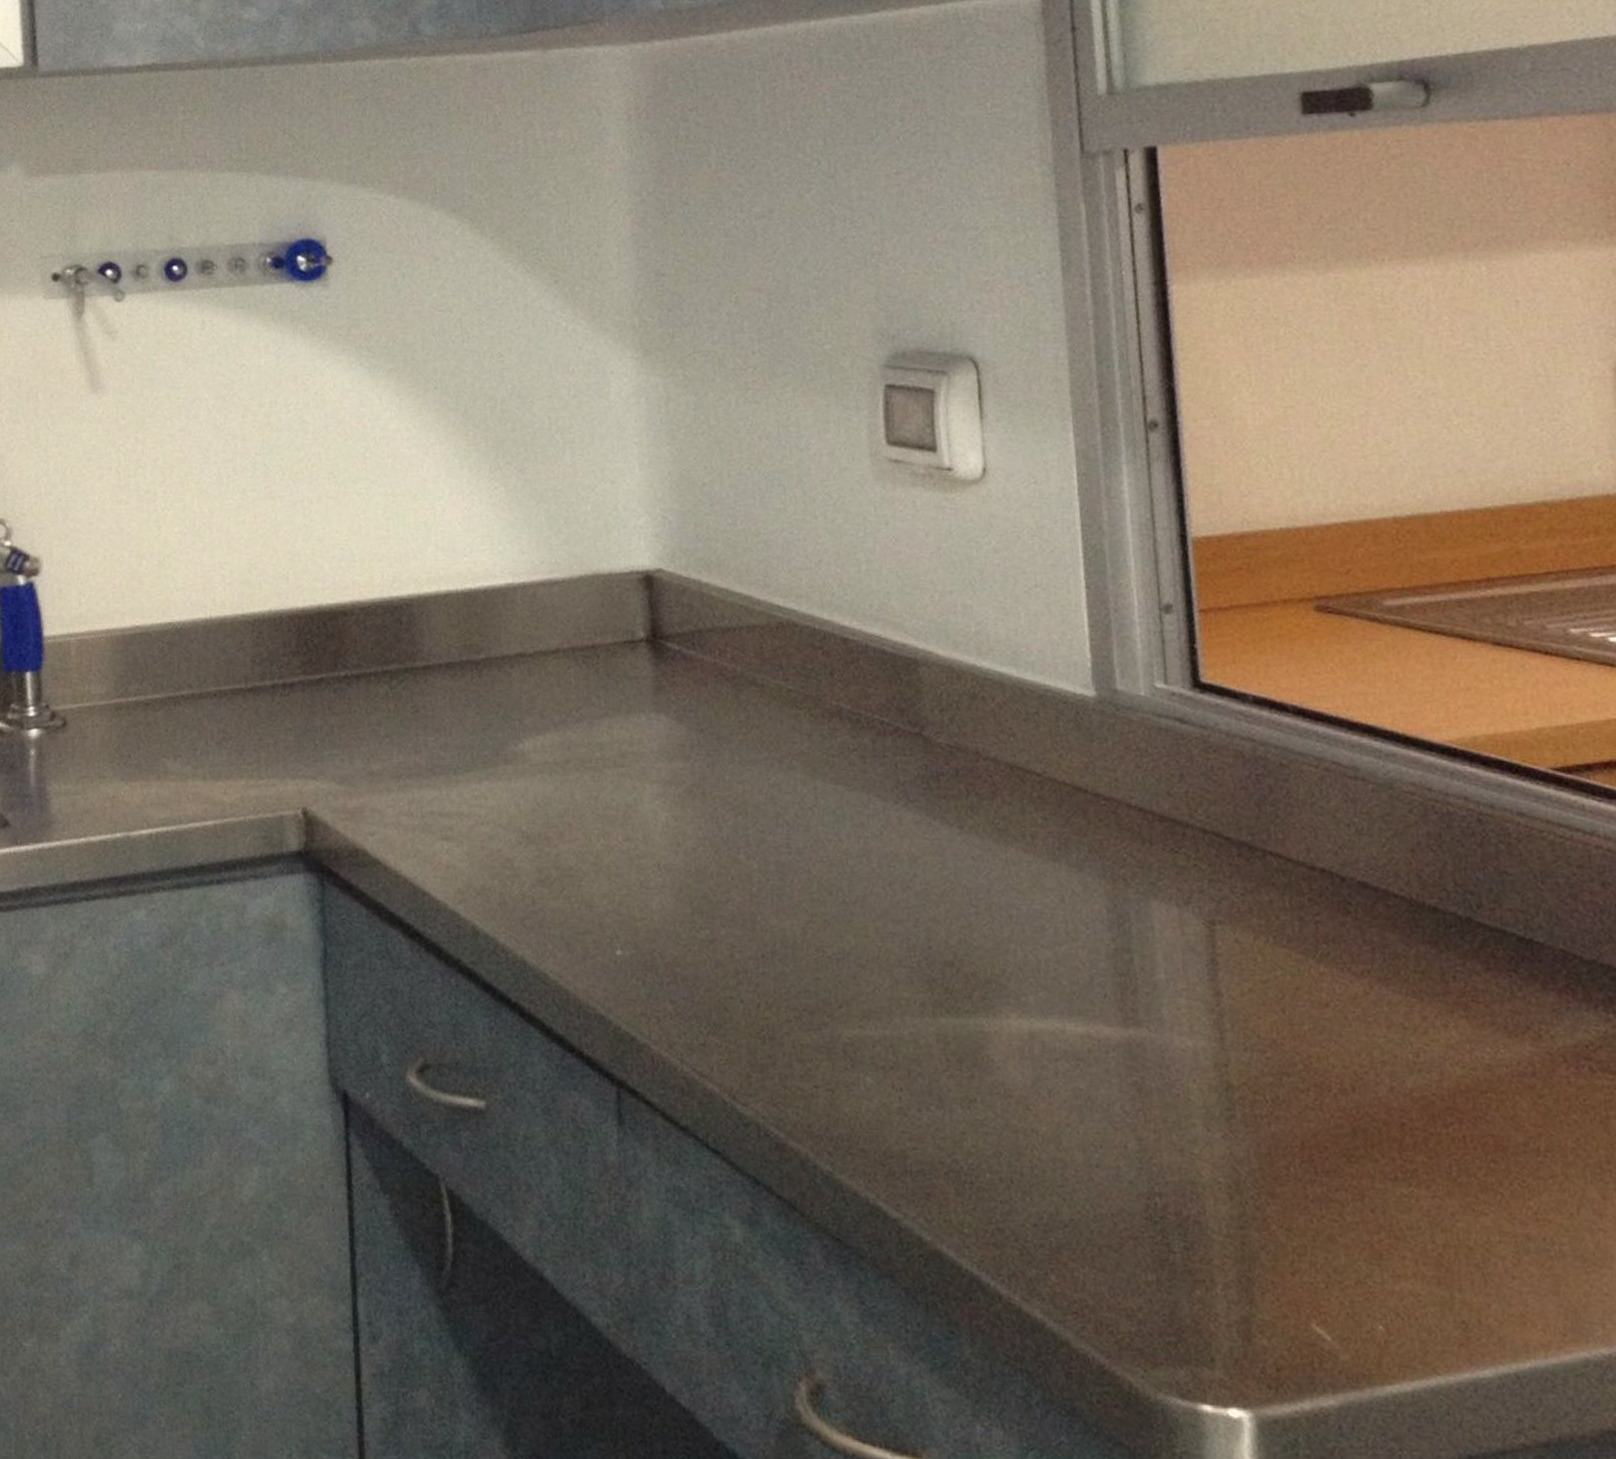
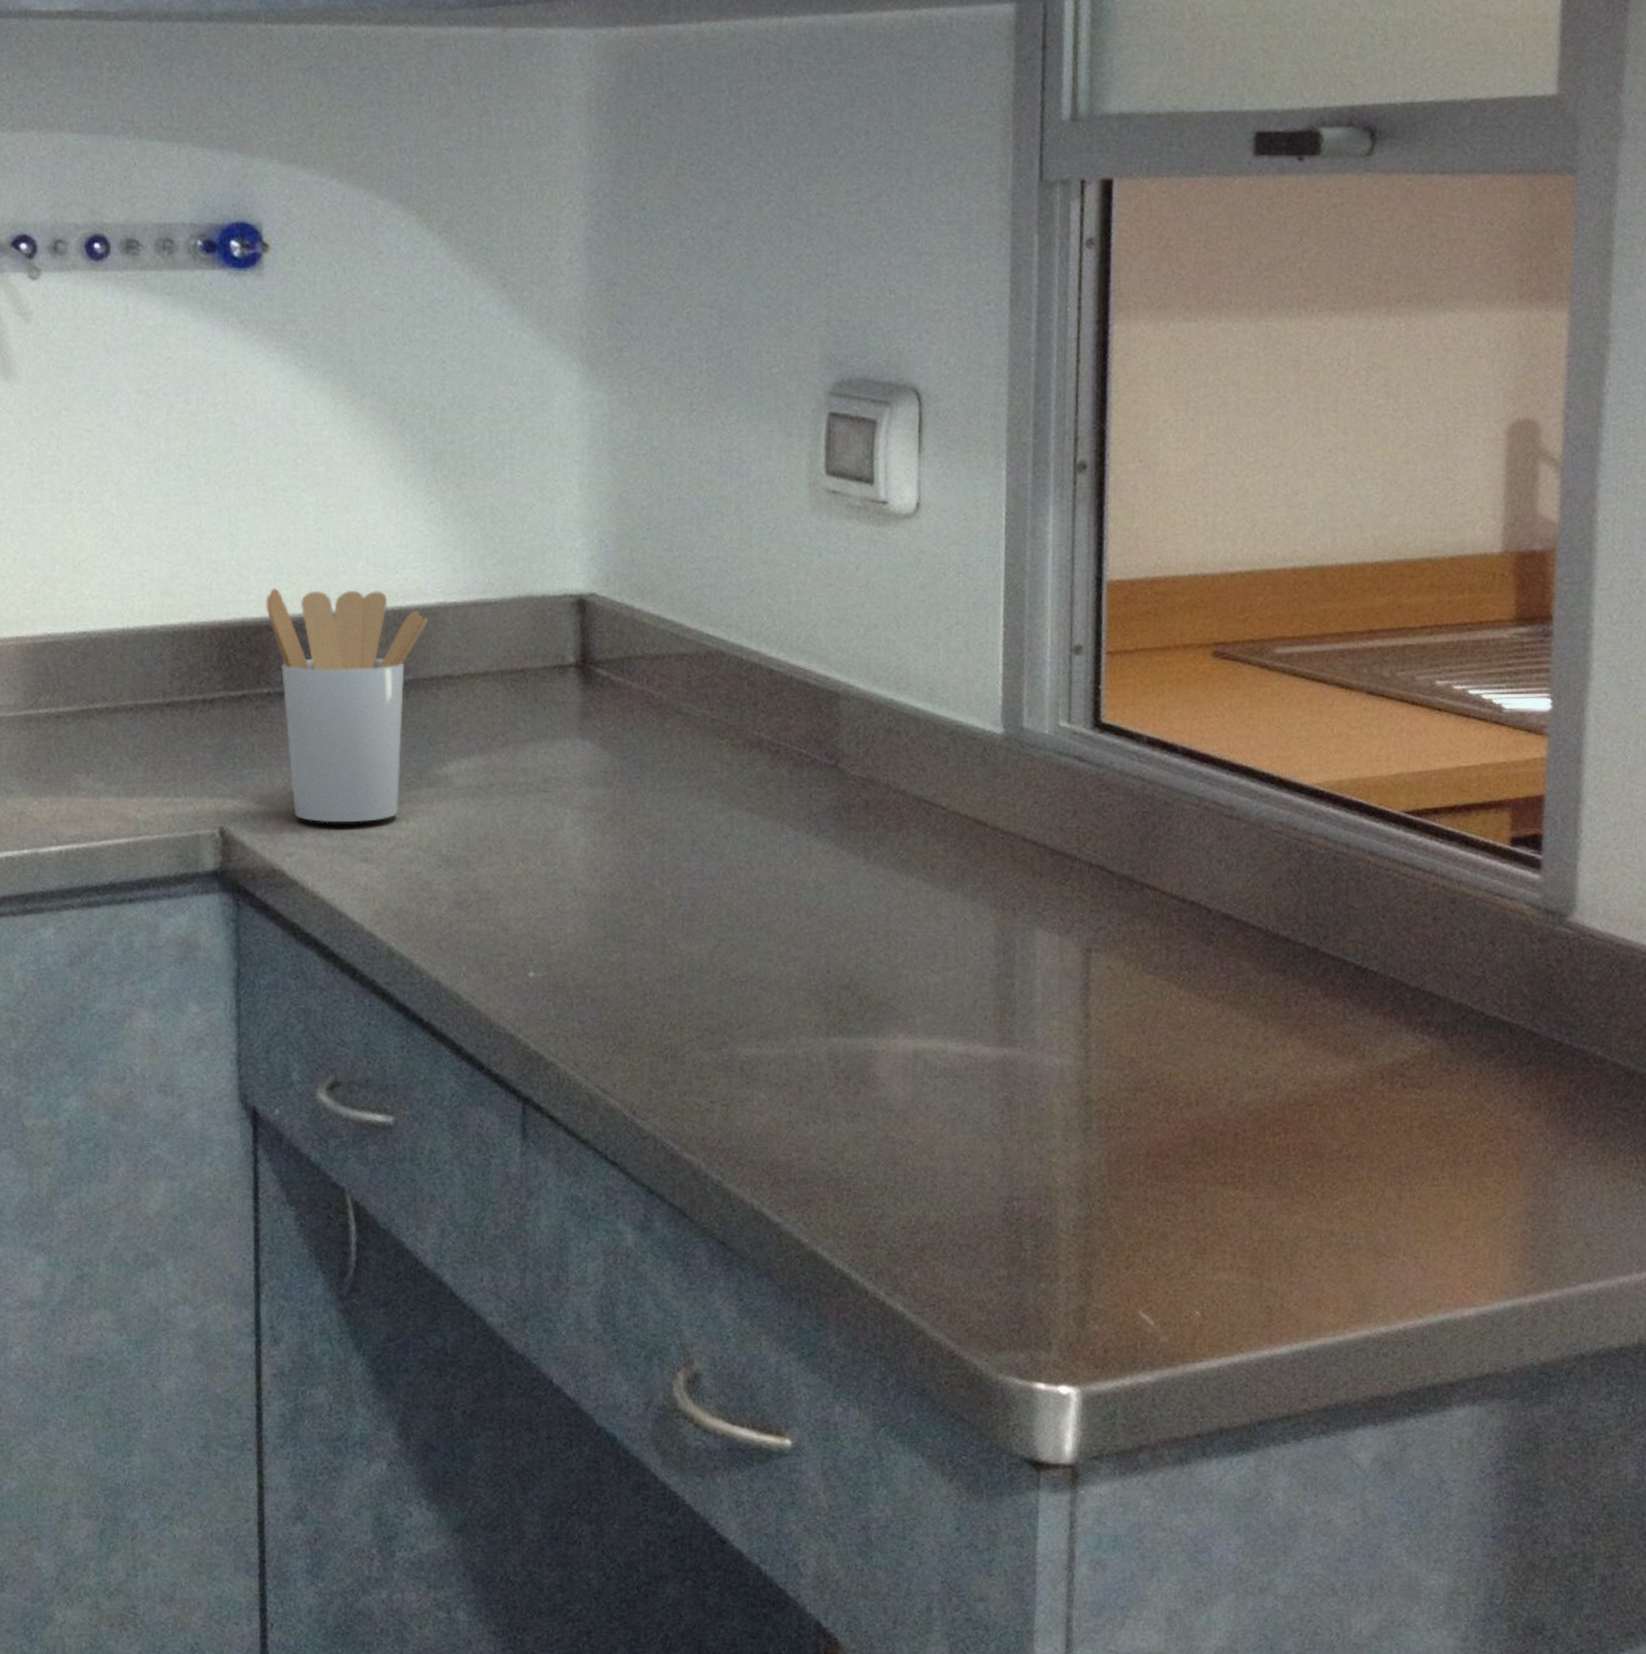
utensil holder: none [340,574,497,802] -> present [266,588,427,823]

